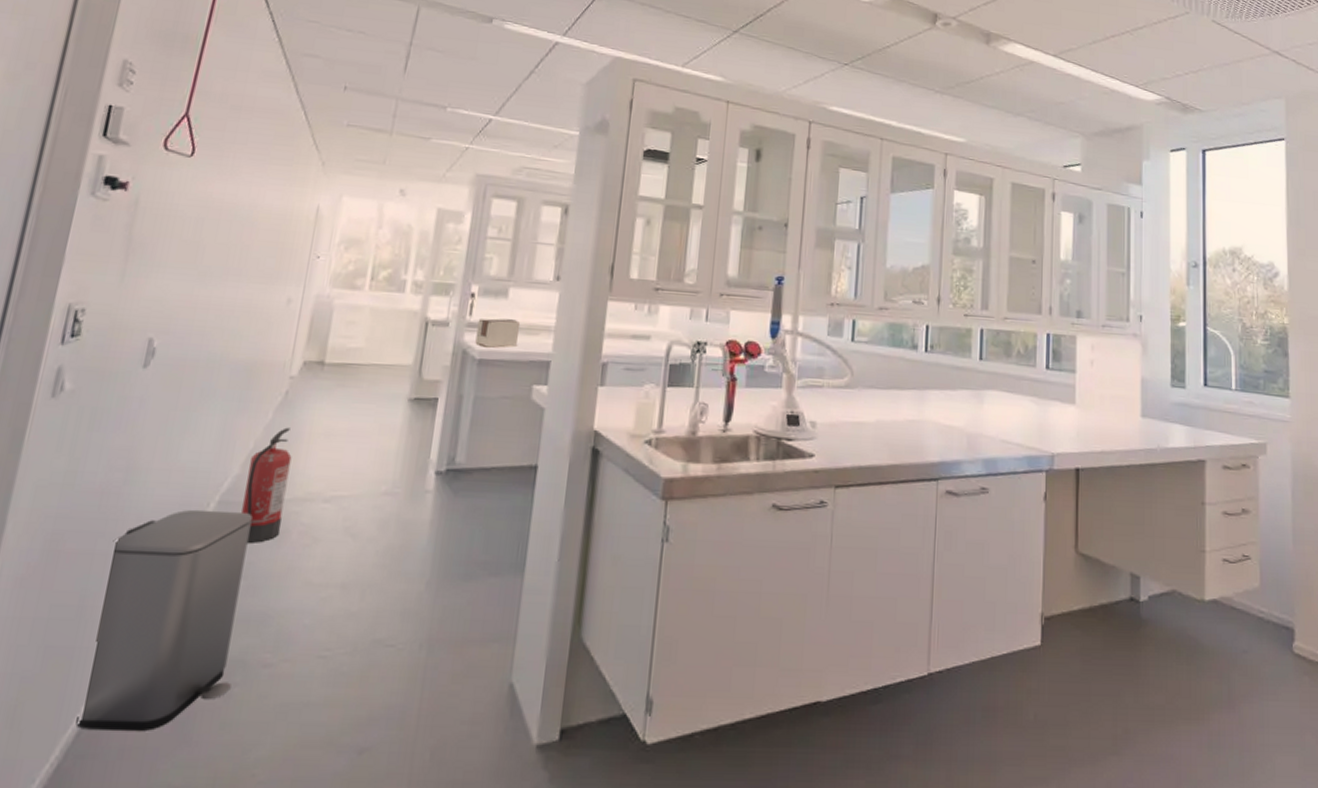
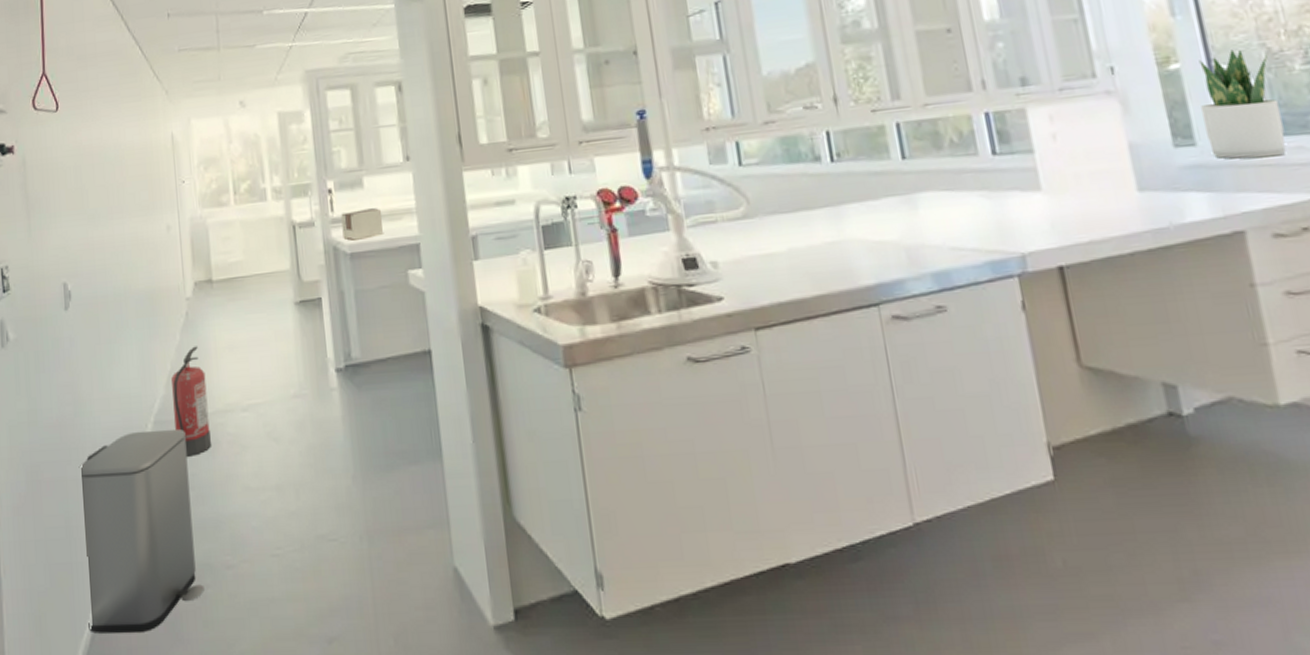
planter: none [1194,319,1243,407] -> present [1199,49,1287,159]

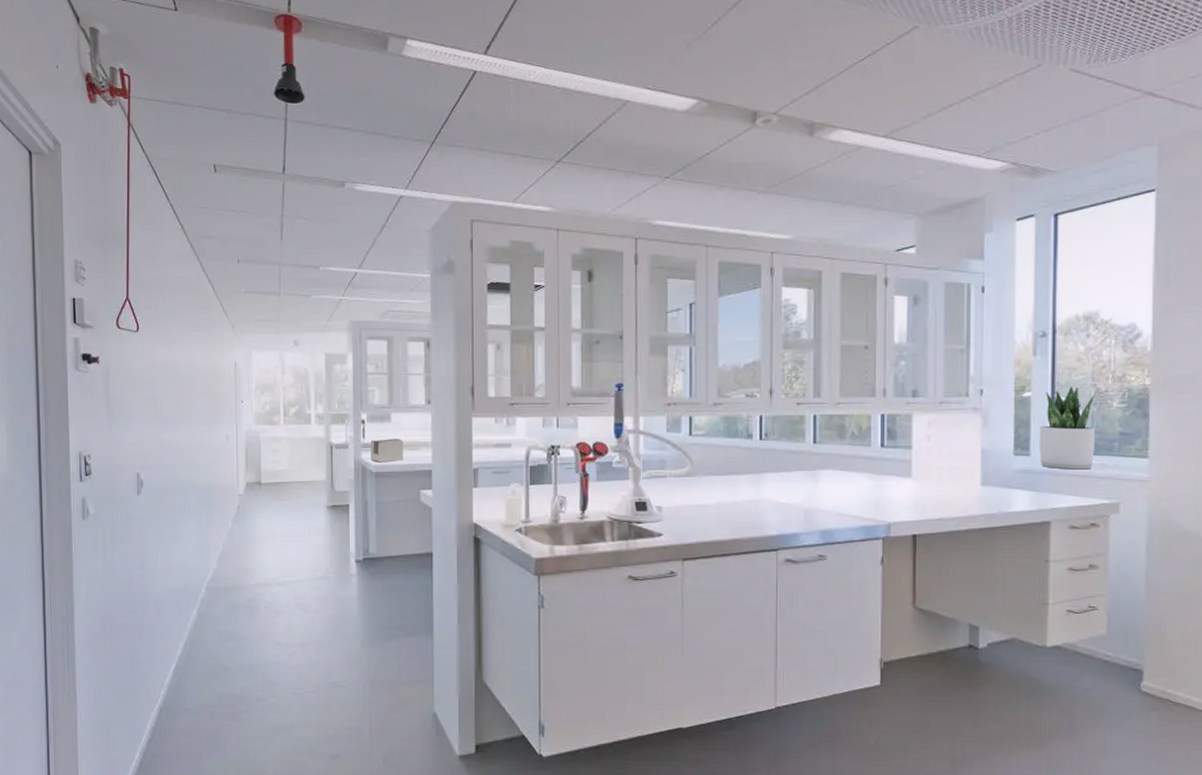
pedal bin: present [79,429,204,634] -> none [143,594,239,741]
fire extinguisher: present [171,346,211,457] -> none [223,533,252,616]

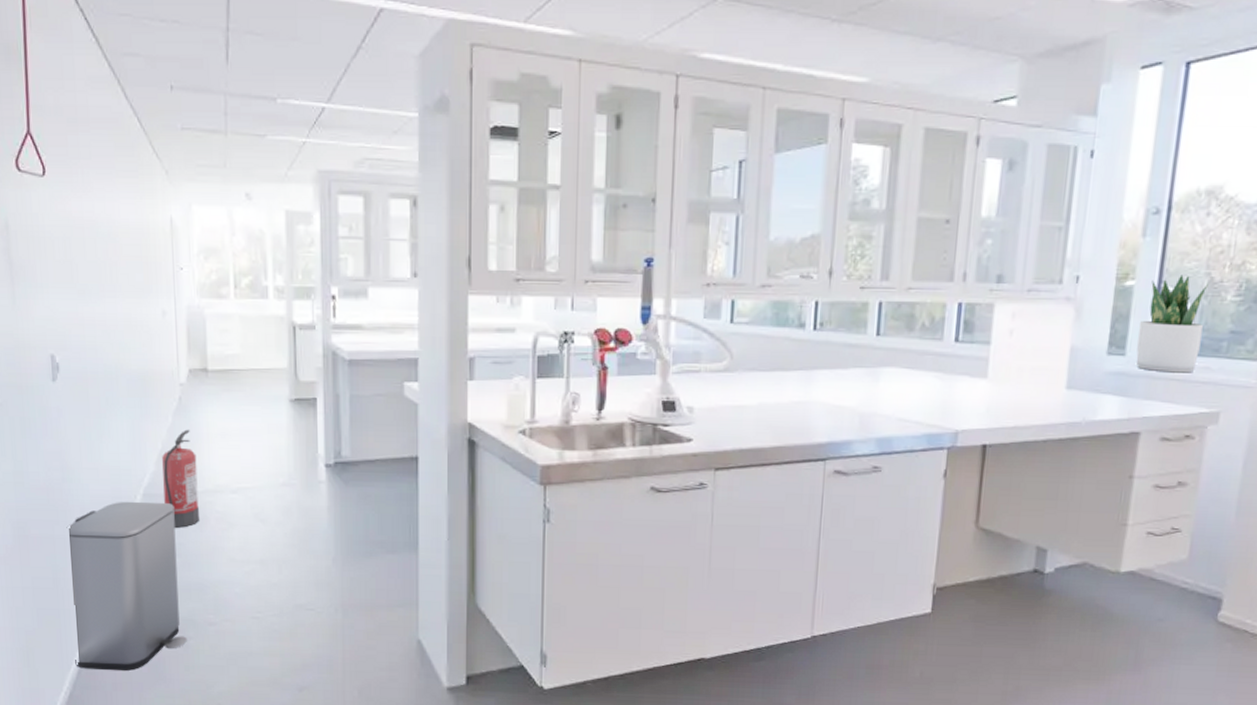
pedal bin: none [143,594,239,741] -> present [66,501,187,671]
fire extinguisher: none [223,533,252,616] -> present [162,429,199,528]
box: present [370,439,404,462] -> none [343,319,384,348]

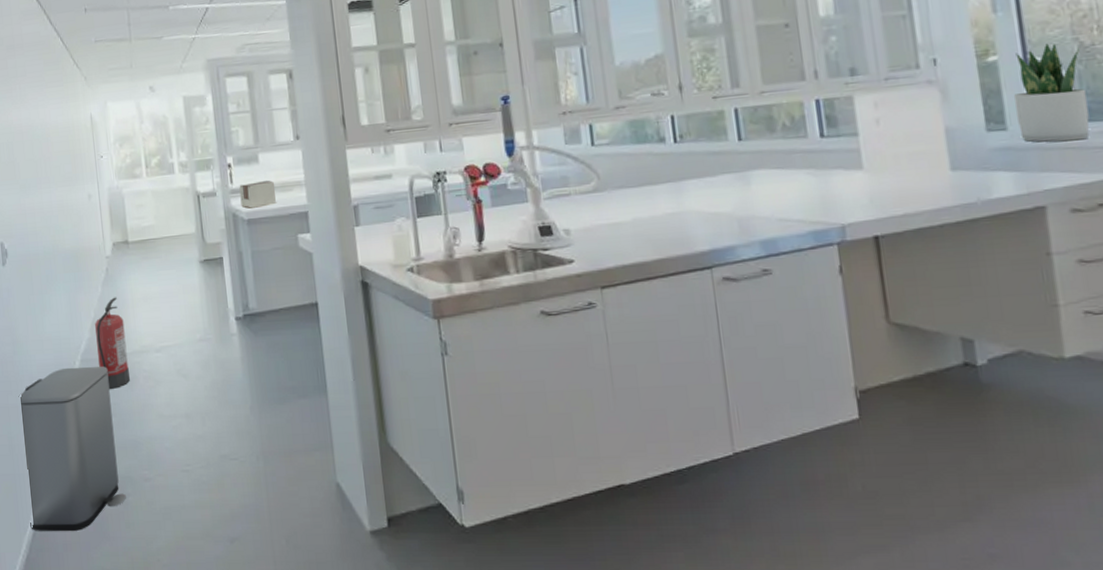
box: none [343,319,384,348] -> present [239,180,276,209]

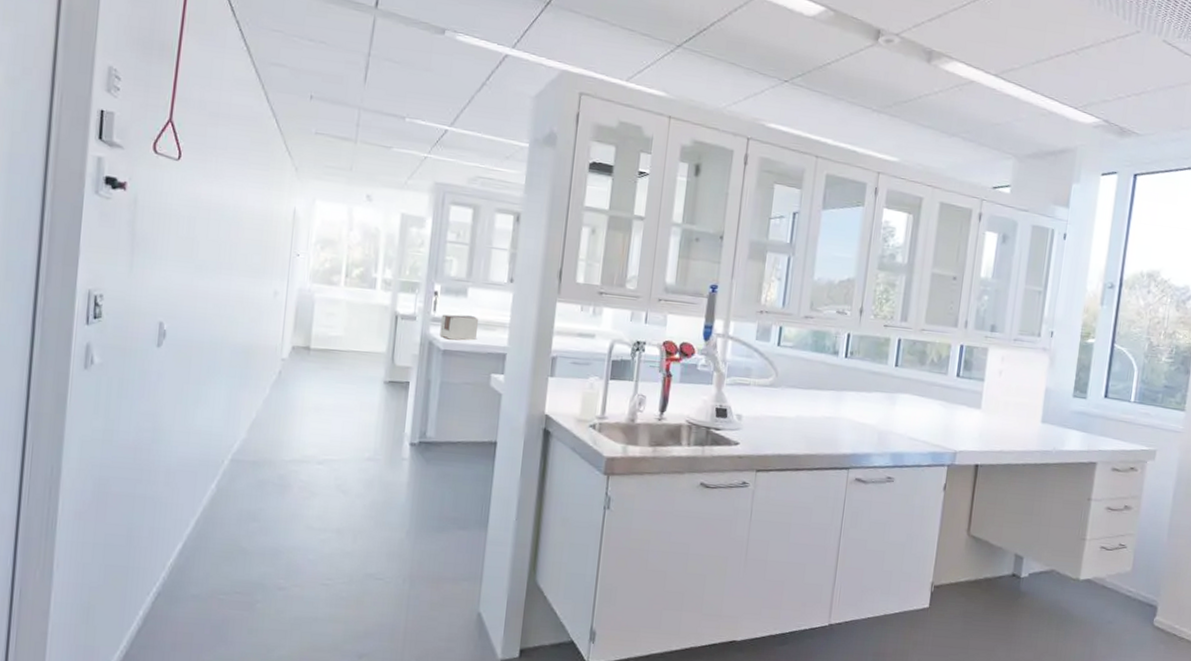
pedal bin: present [18,366,126,531] -> none [136,465,260,632]
fire extinguisher: present [95,297,130,389] -> none [251,401,288,494]
planter: present [1014,43,1090,142] -> none [1094,337,1150,417]

